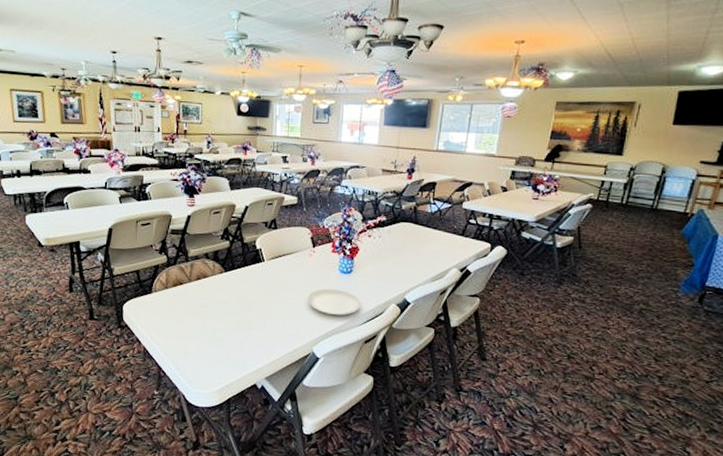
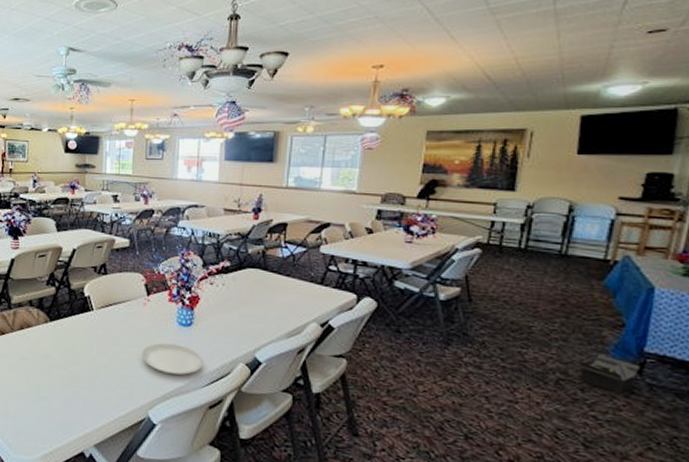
cardboard box: none [657,288,702,319] -> present [579,354,641,394]

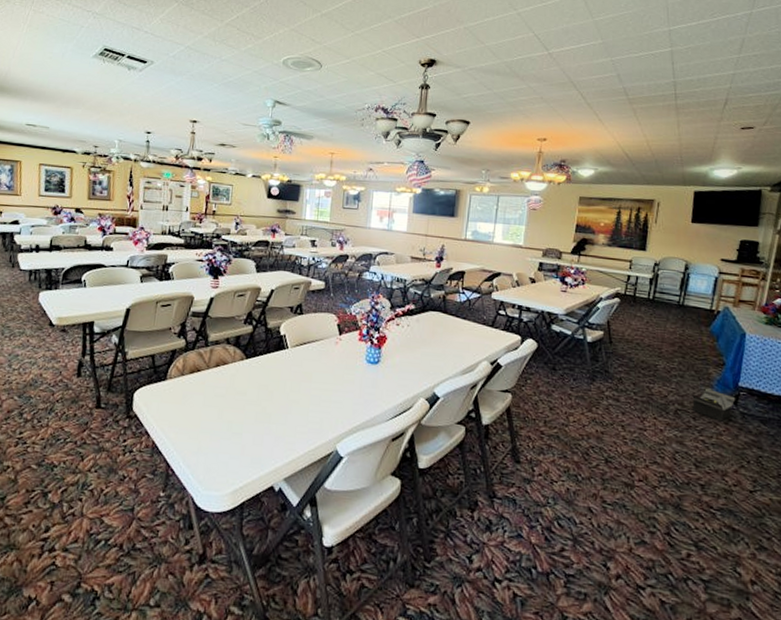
plate: present [141,343,204,376] -> none [331,380,389,410]

